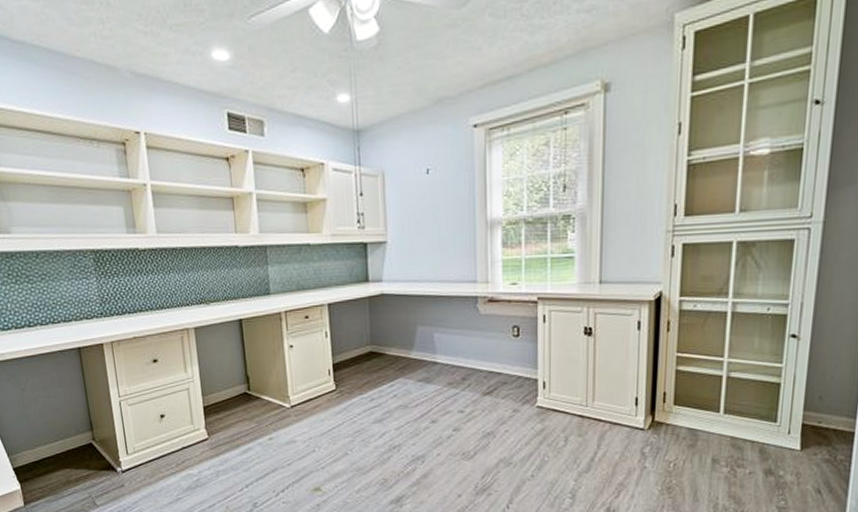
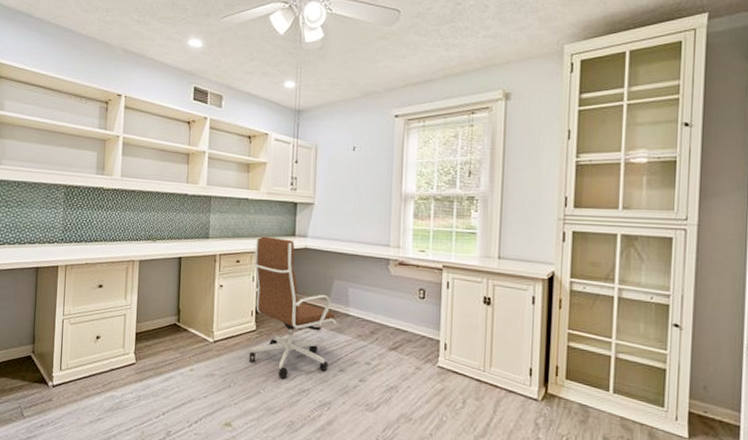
office chair: none [323,285,424,437] -> present [249,236,337,379]

